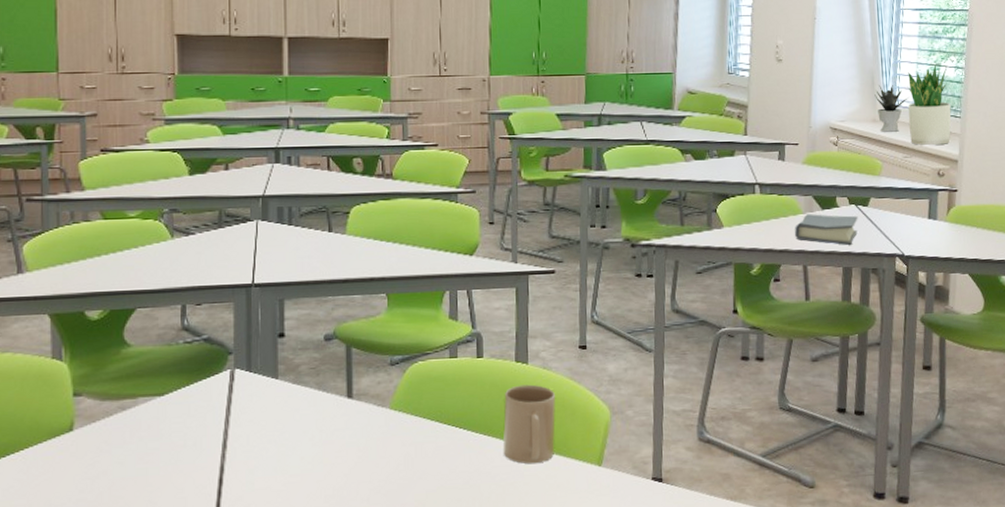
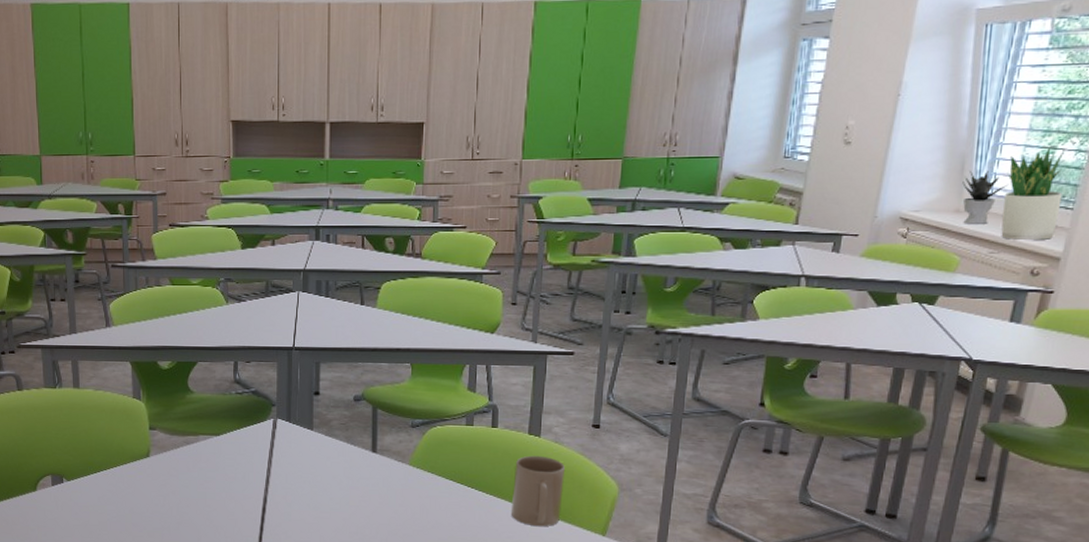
hardback book: present [795,214,858,245] -> none [841,310,920,345]

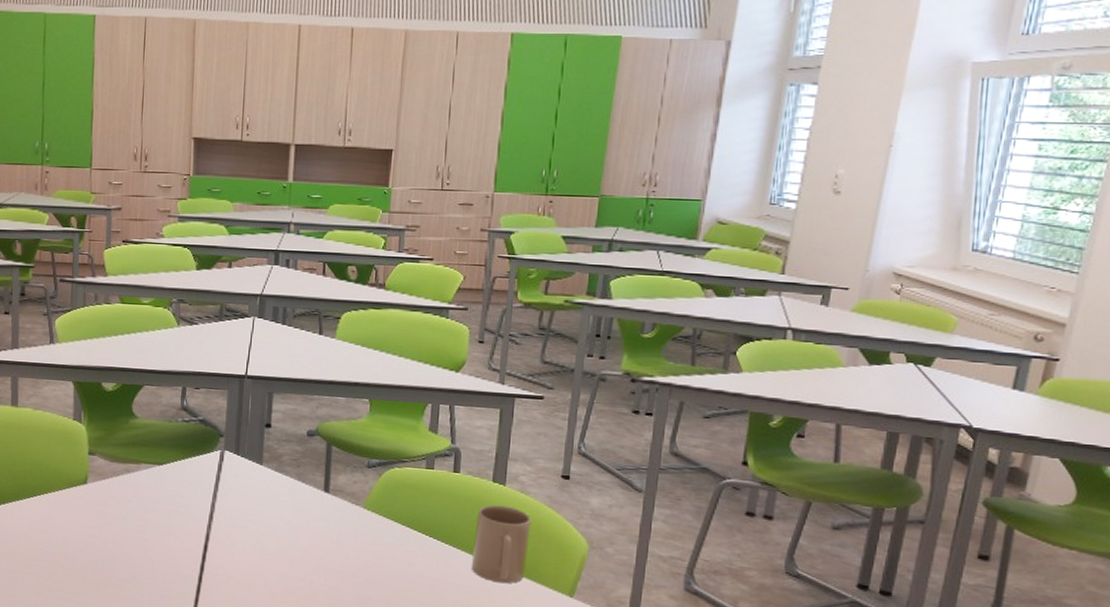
potted plant: present [962,170,1008,224] -> none [959,227,1008,284]
planter: present [1001,147,1066,241] -> none [1001,207,1069,305]

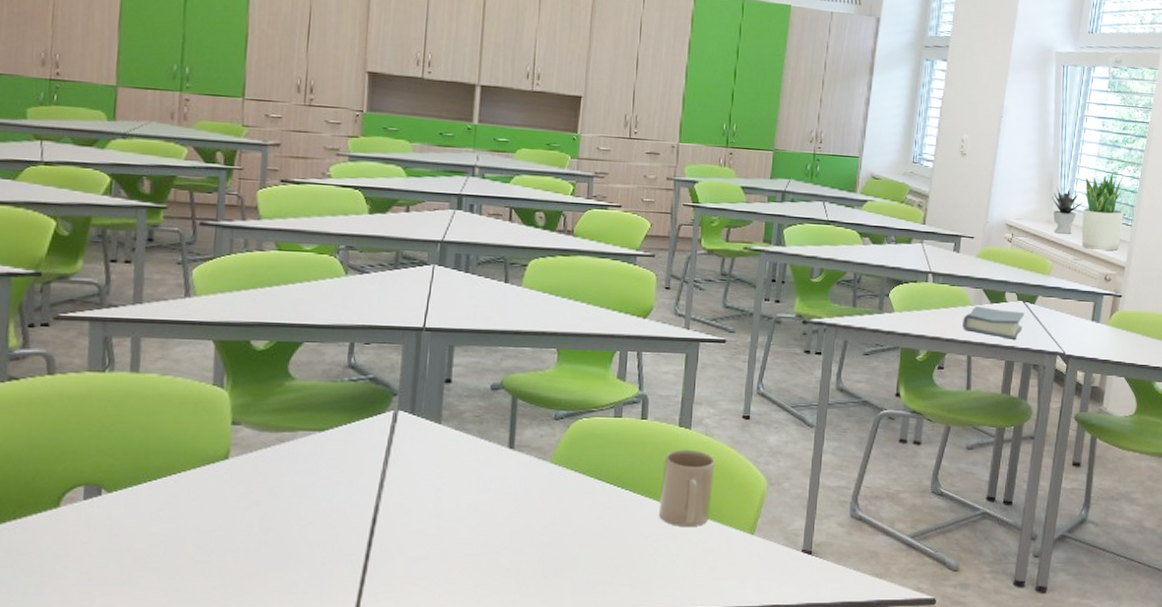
hardback book: none [830,368,916,408] -> present [963,306,1025,340]
potted plant: none [959,227,1008,284] -> present [1052,187,1085,234]
planter: none [1001,207,1069,305] -> present [1081,172,1124,251]

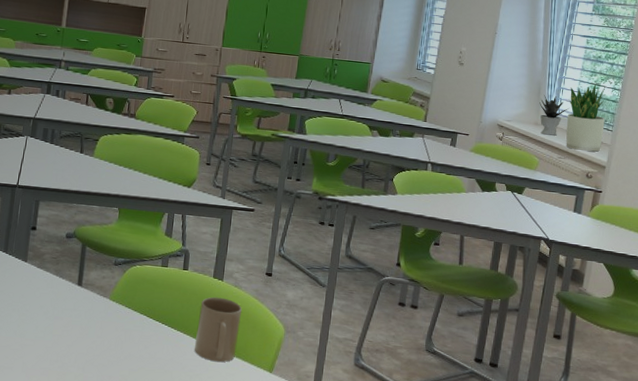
hardback book: present [963,306,1025,340] -> none [457,193,513,224]

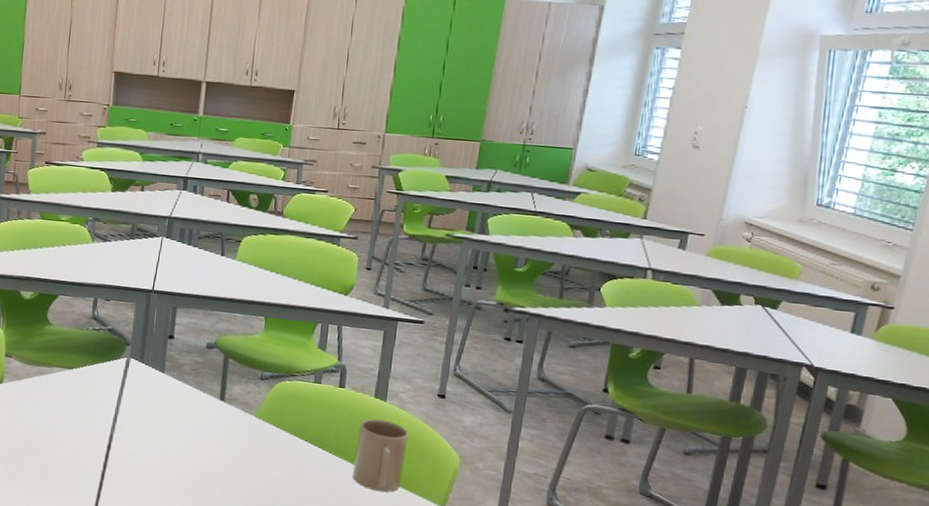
potted plant: present [539,95,569,136] -> none [805,185,849,236]
planter: present [565,84,606,152] -> none [842,169,905,257]

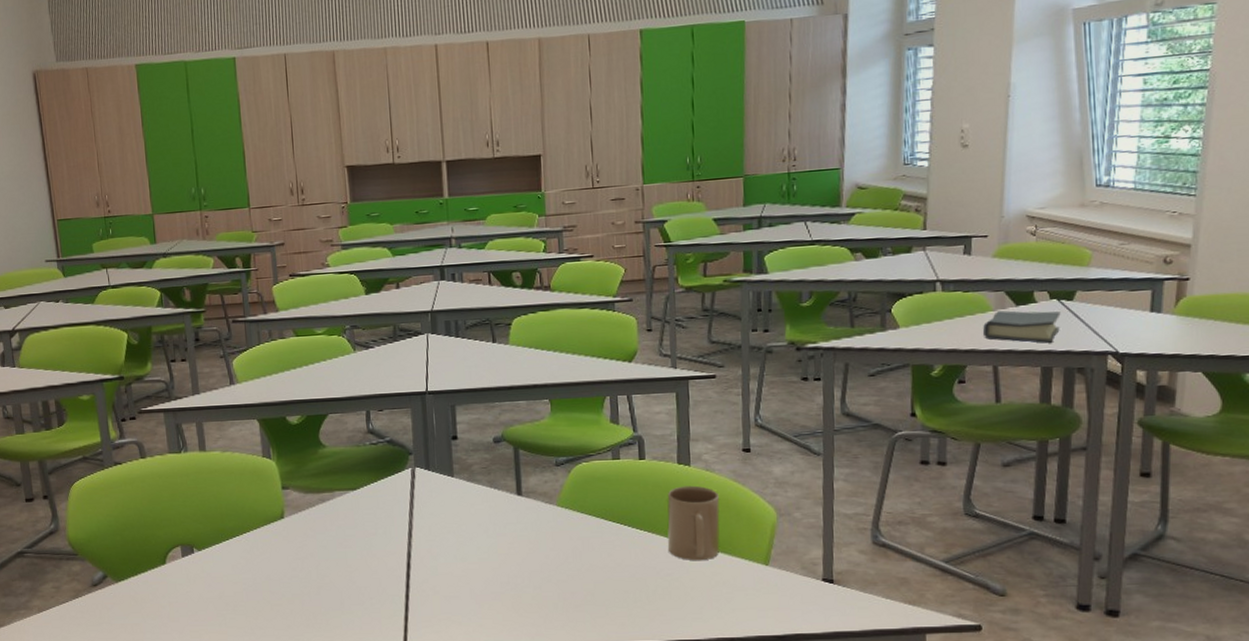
hardback book: none [685,307,763,346] -> present [983,310,1061,343]

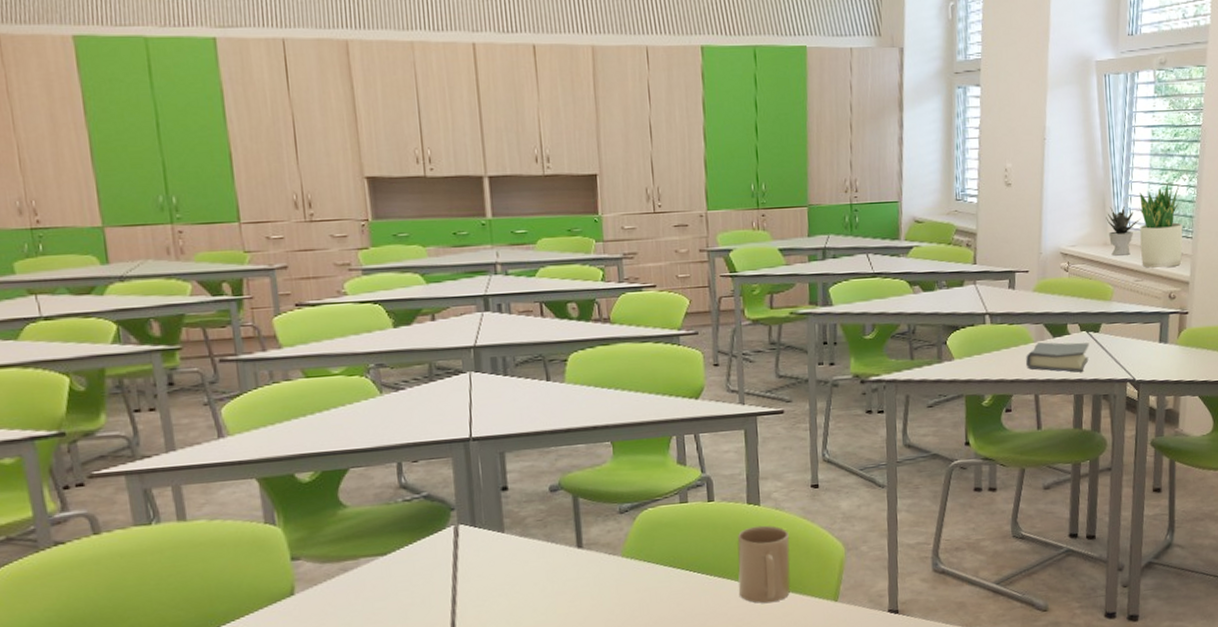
potted plant: none [1083,163,1128,218] -> present [1106,205,1141,256]
planter: none [1124,136,1184,231] -> present [1138,183,1183,269]

